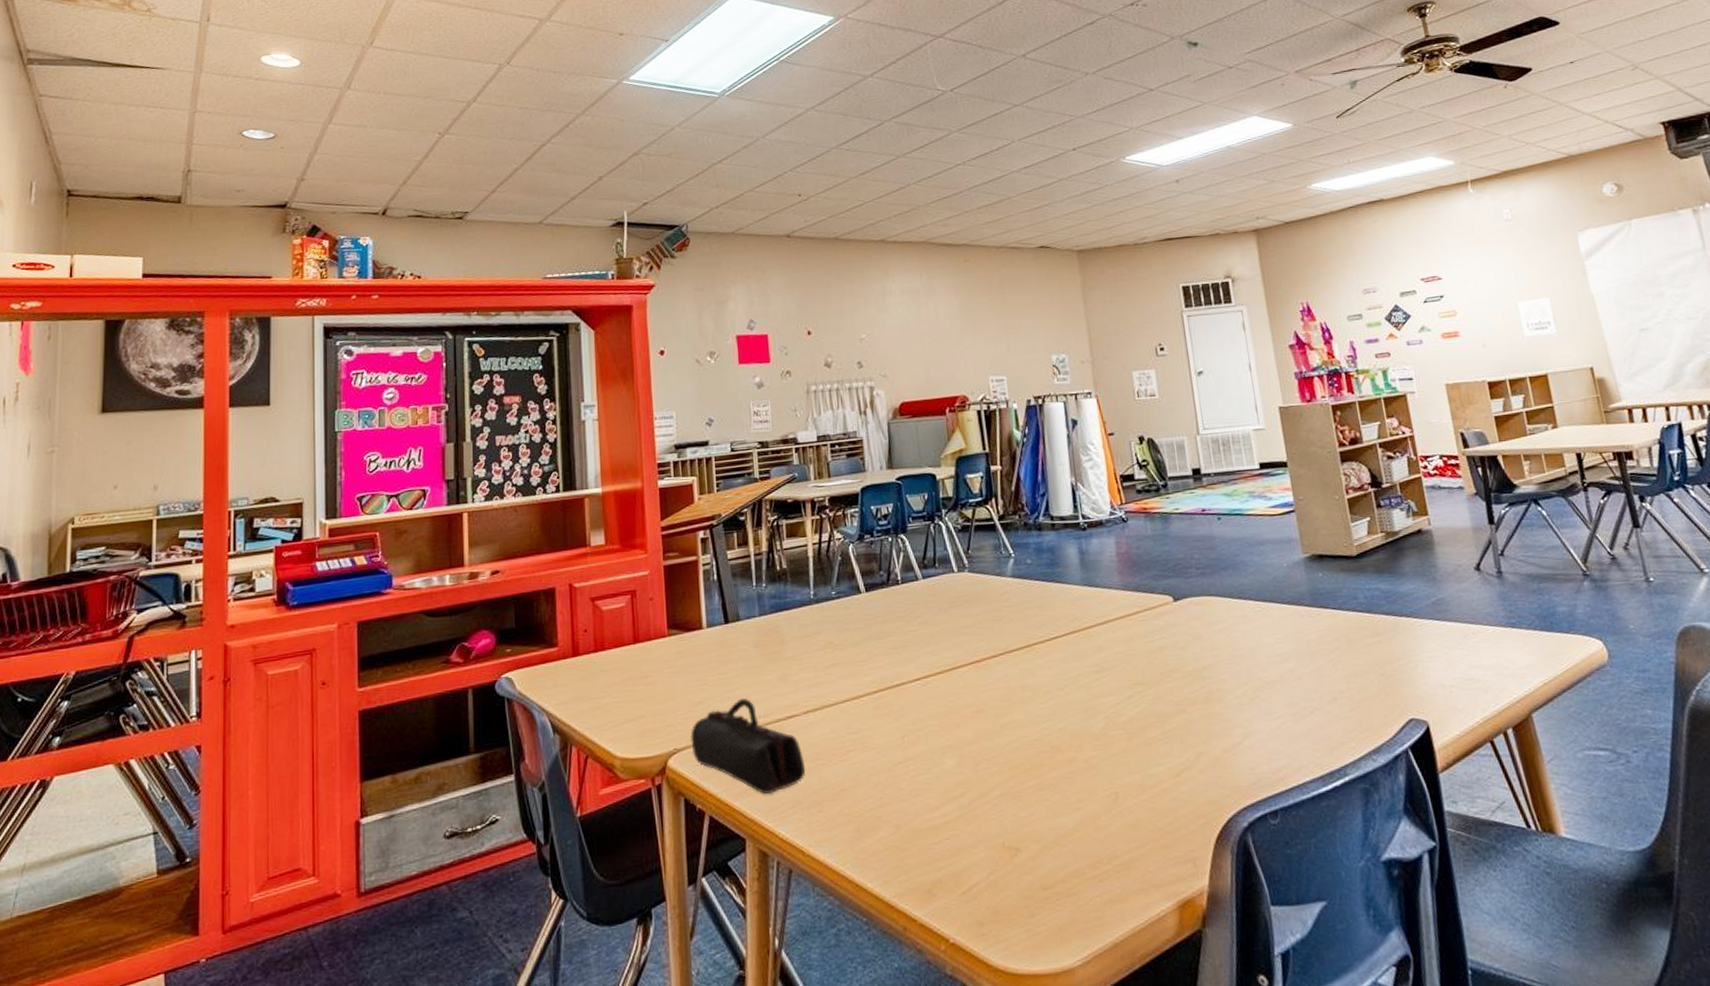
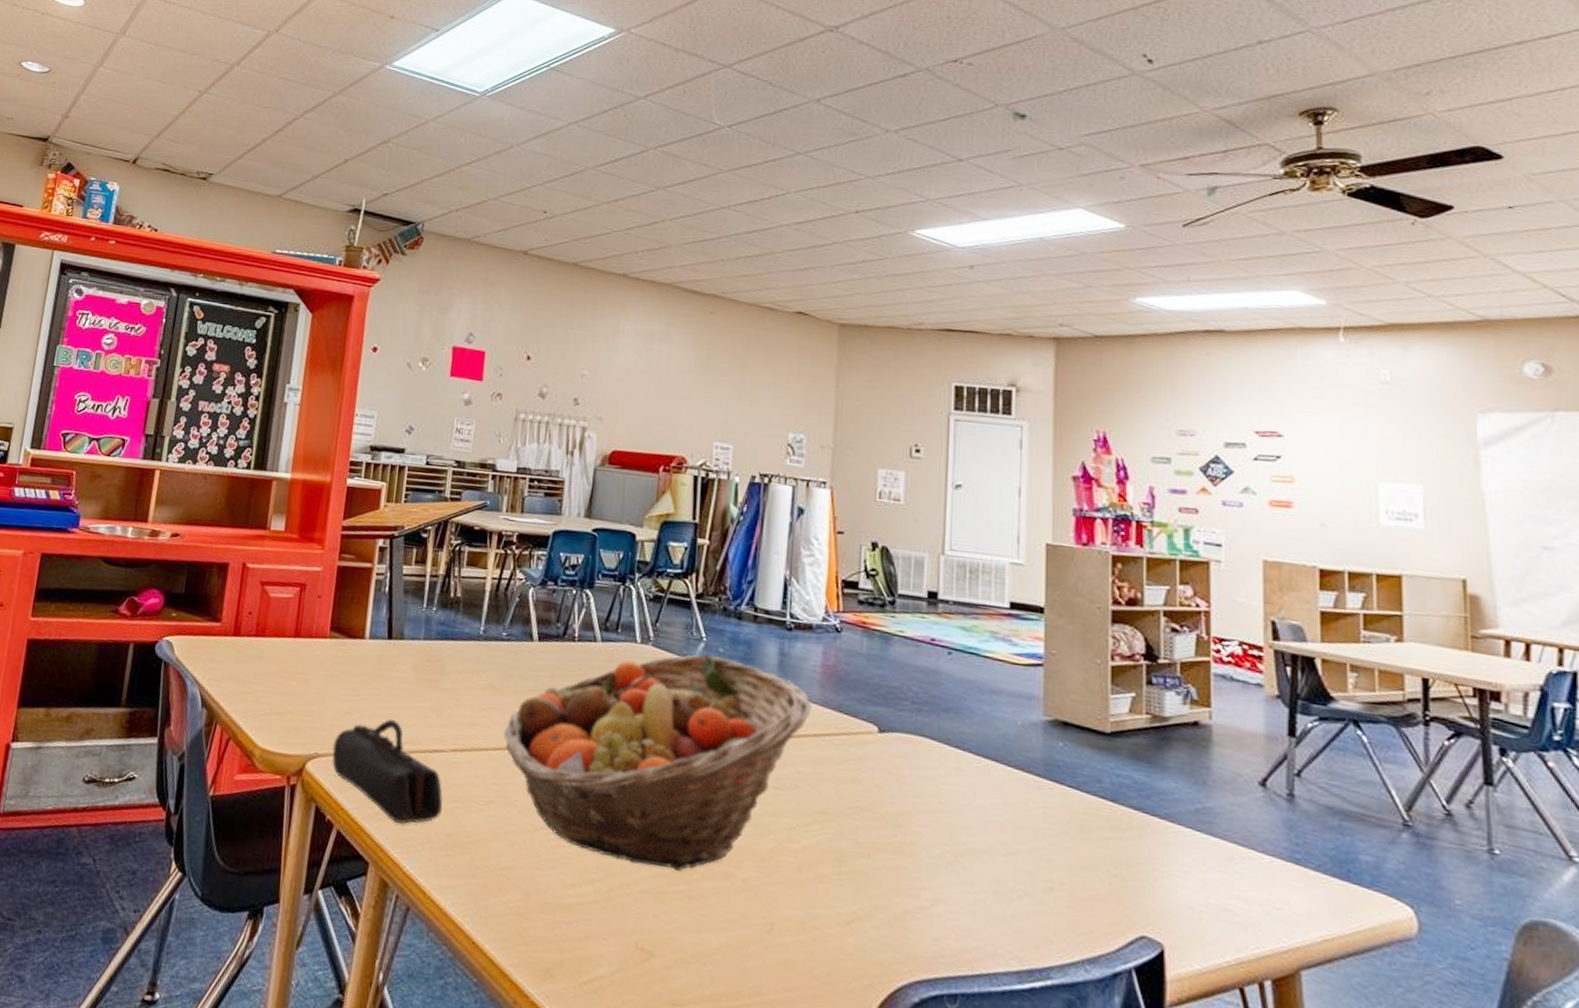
fruit basket: none [849,568,1115,773] -> present [503,654,812,871]

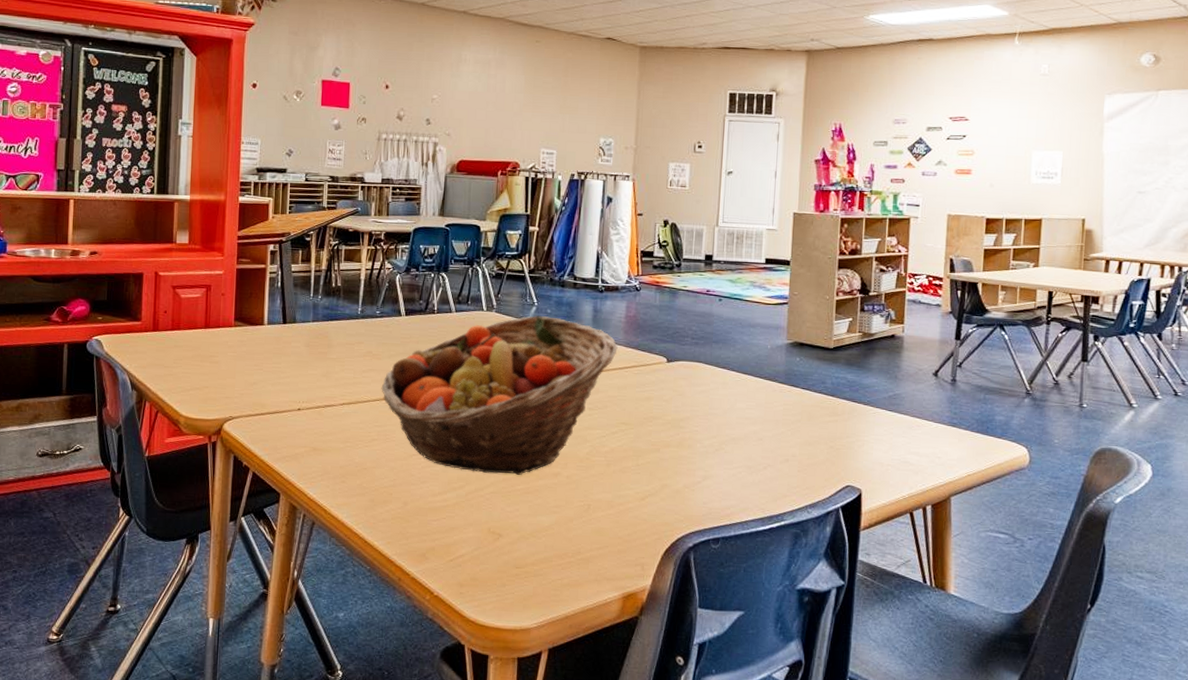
pencil case: present [332,718,443,825] -> none [244,385,336,463]

